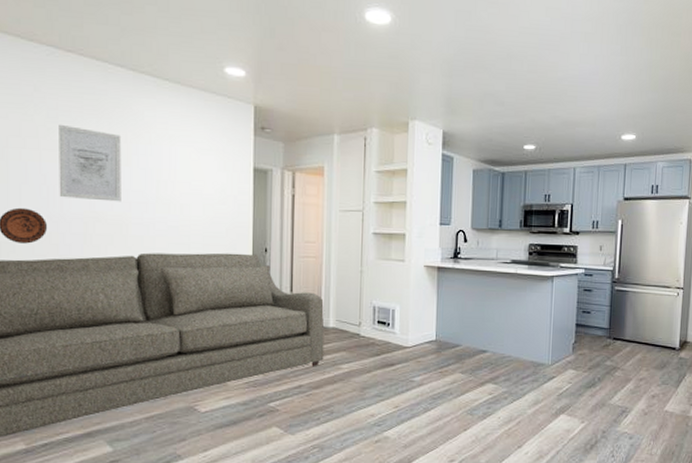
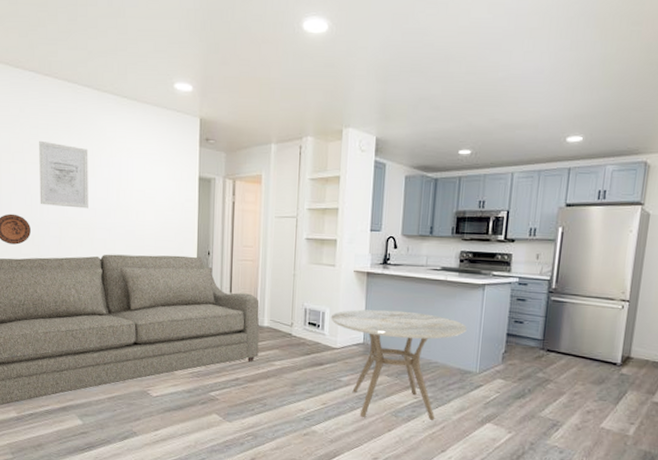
dining table: none [401,304,538,418] -> present [330,309,467,420]

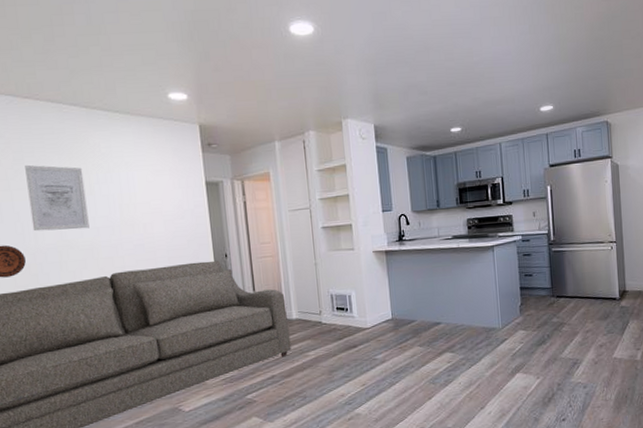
dining table: present [330,309,467,420] -> none [357,281,484,391]

